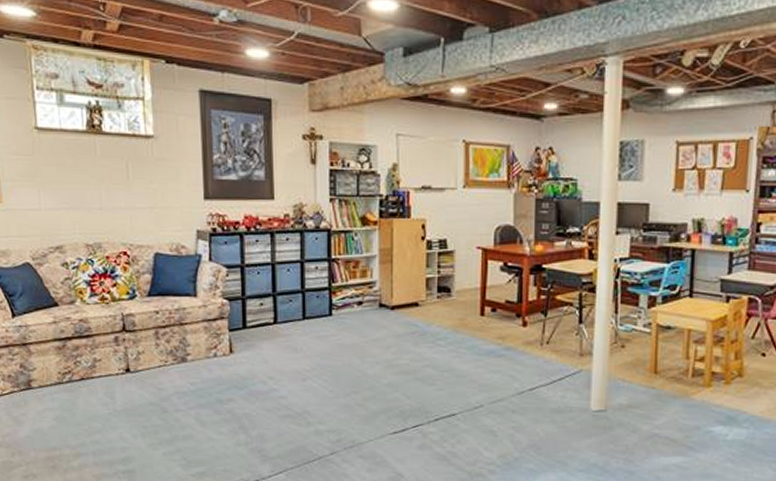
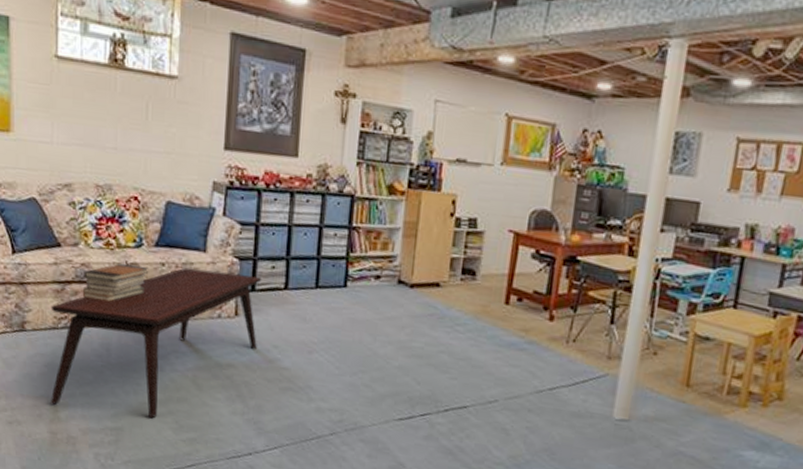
coffee table: none [54,313,253,457] -> present [50,267,262,418]
book stack: none [81,315,145,353] -> present [82,263,149,302]

